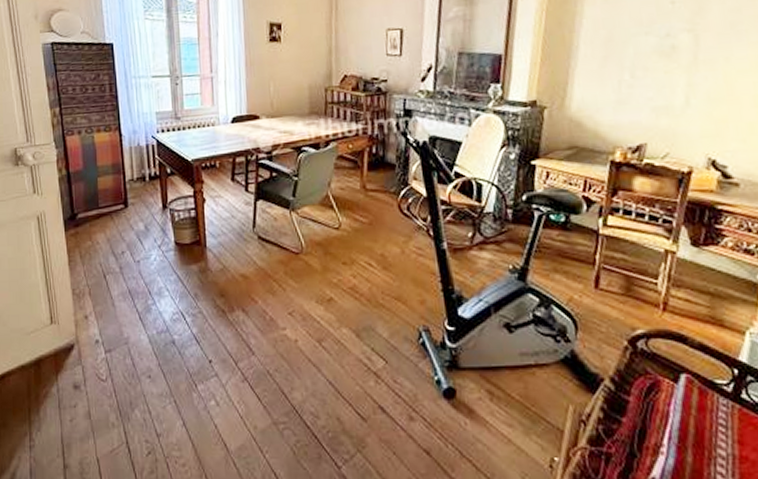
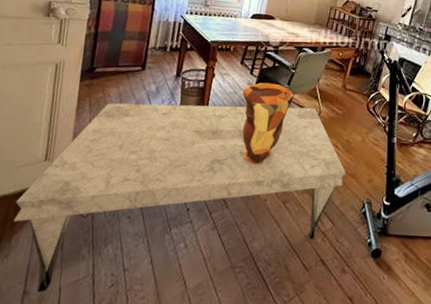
coffee table: none [35,220,388,465] -> present [14,102,346,293]
decorative vase: none [241,198,303,300] -> present [242,82,294,165]

